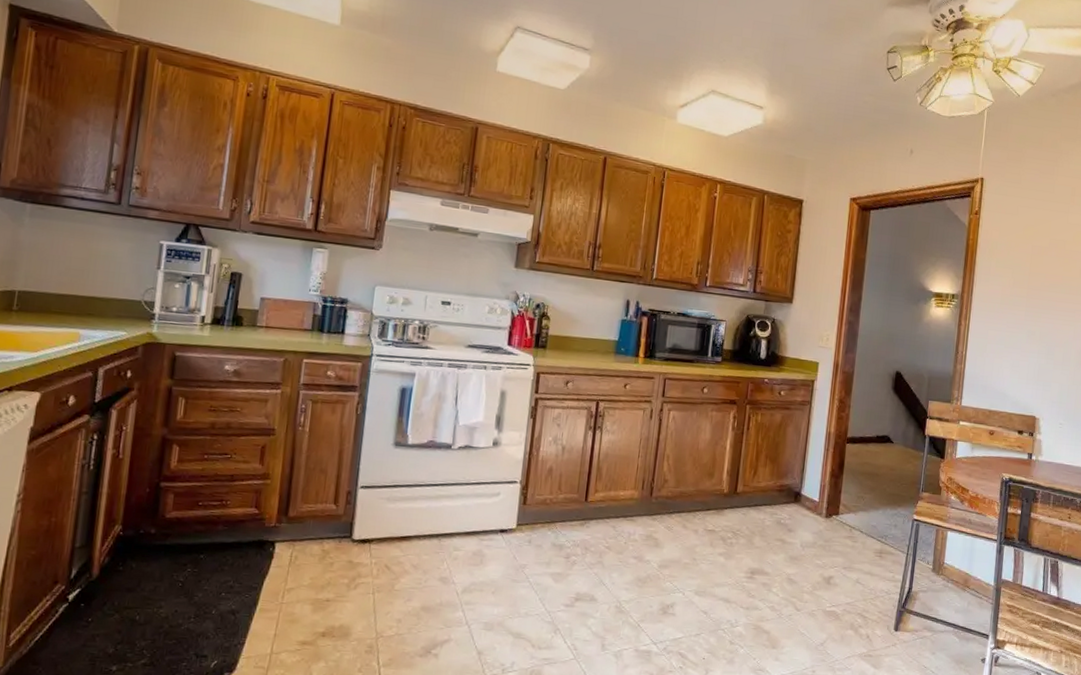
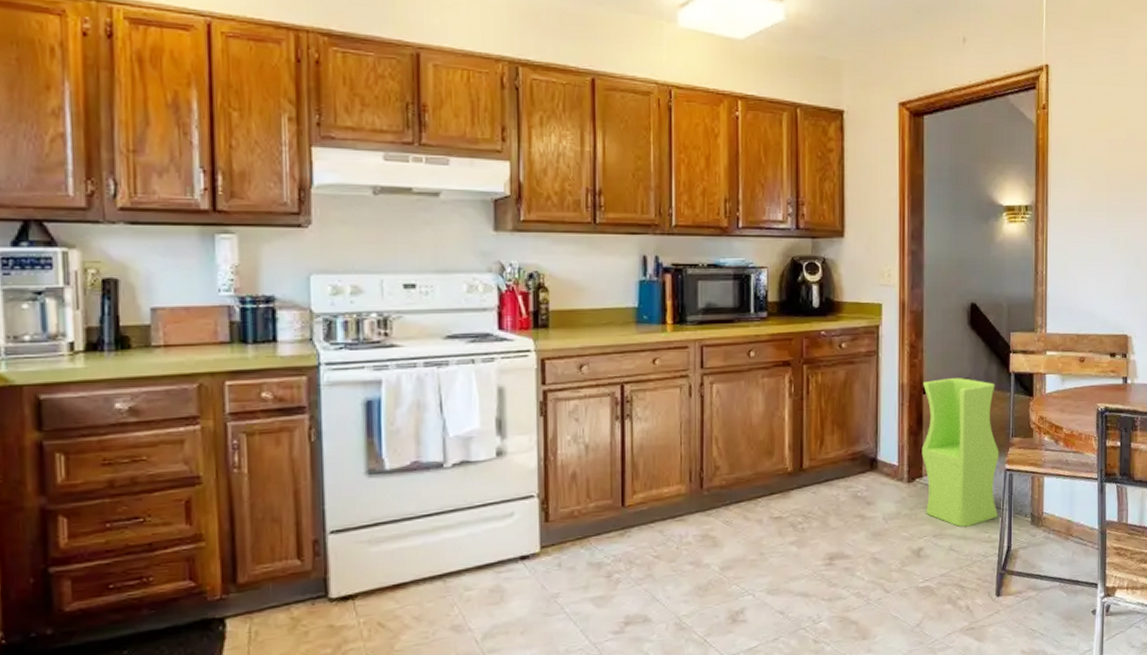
trash bin: none [839,432,911,565] -> present [921,378,999,527]

